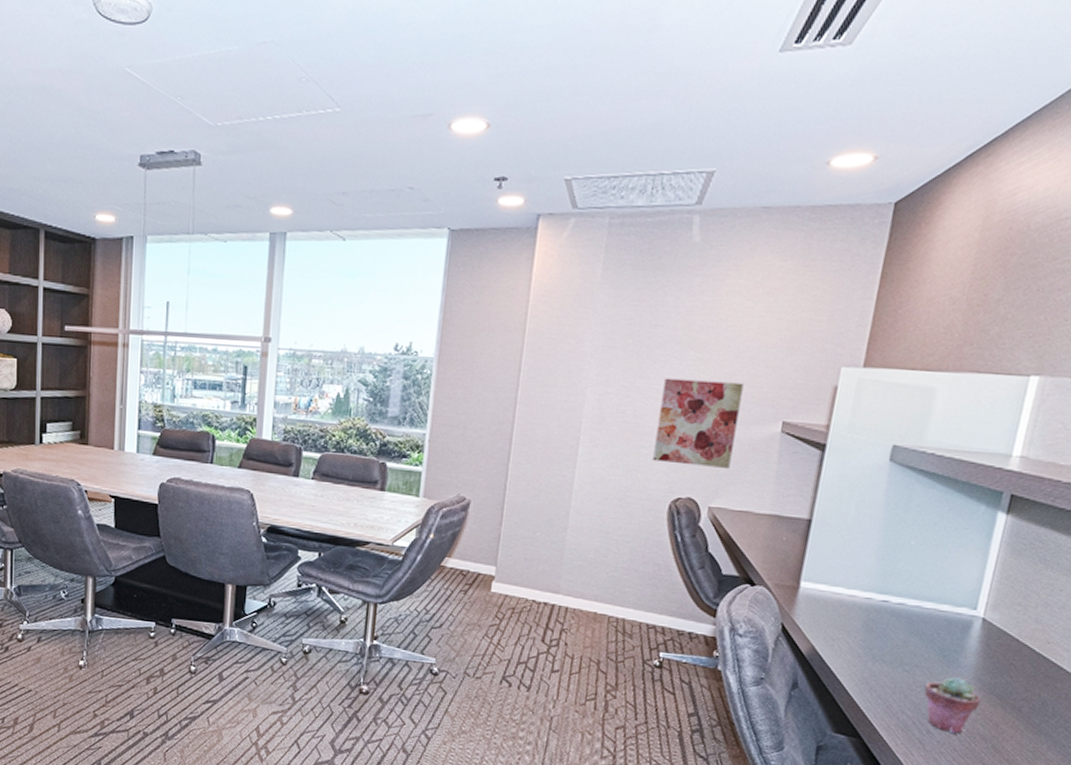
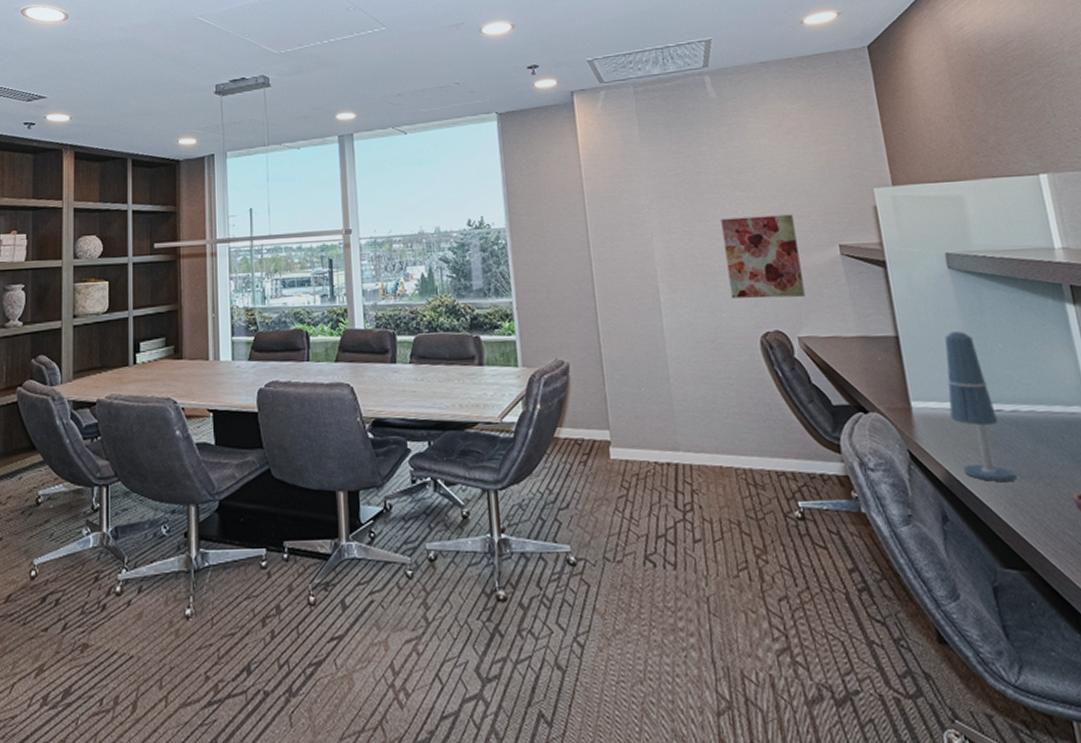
desk lamp: none [829,523,888,663] -> present [944,331,1017,481]

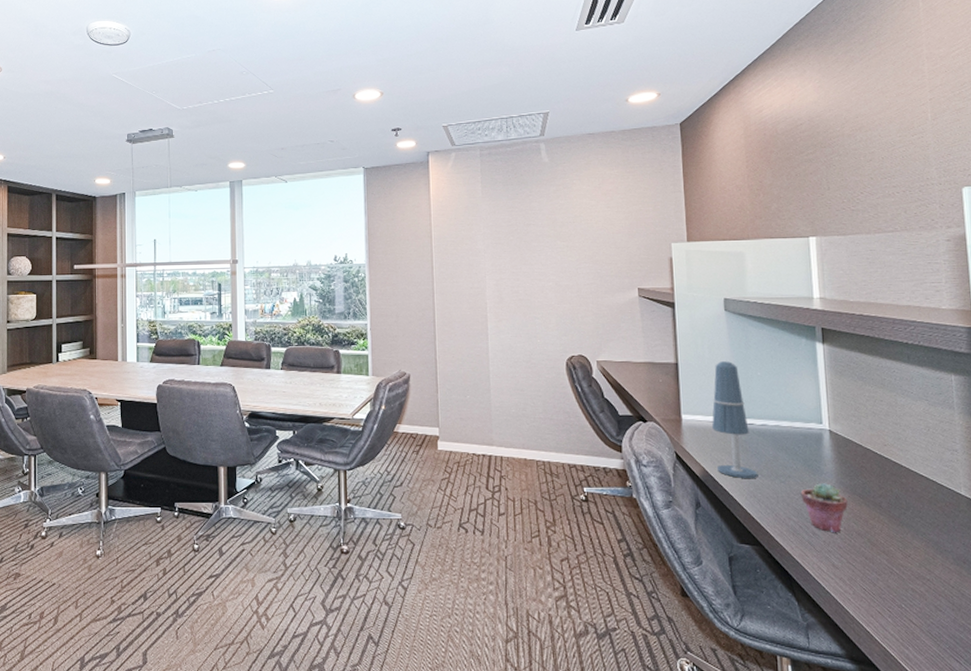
wall art: present [721,214,805,299] -> none [543,262,606,329]

